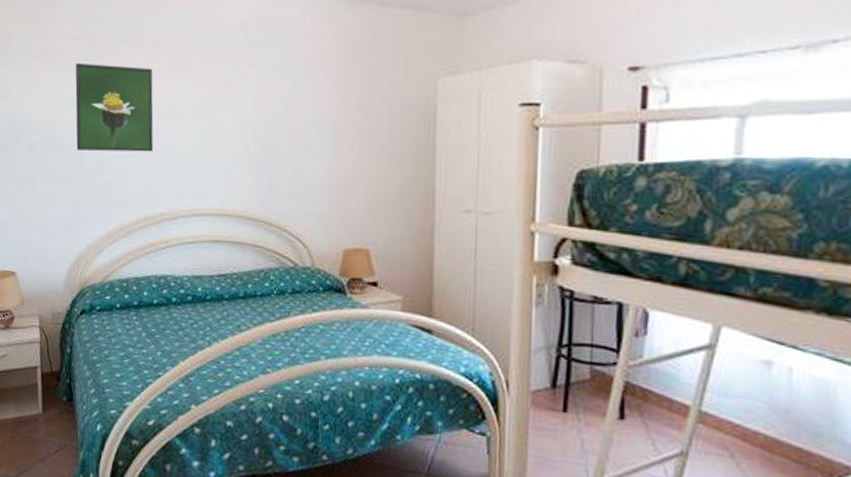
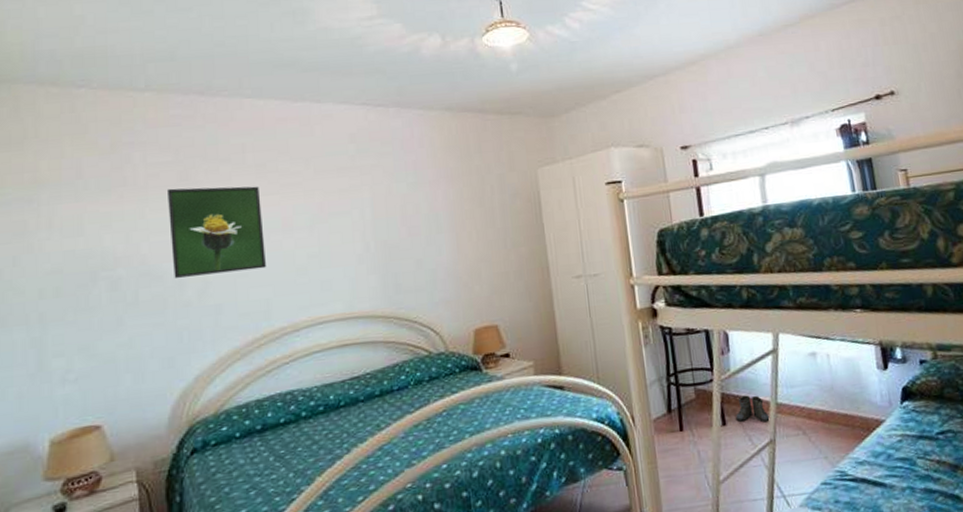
boots: none [639,390,686,430] -> present [736,395,770,423]

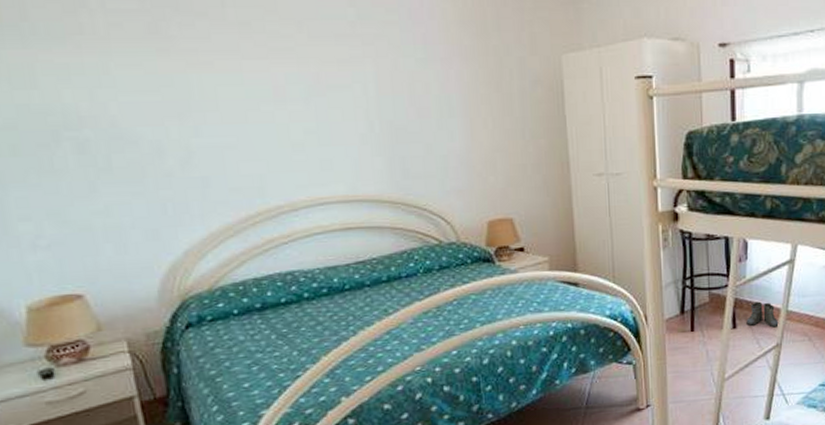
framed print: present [166,186,266,278] -> none [133,42,257,144]

